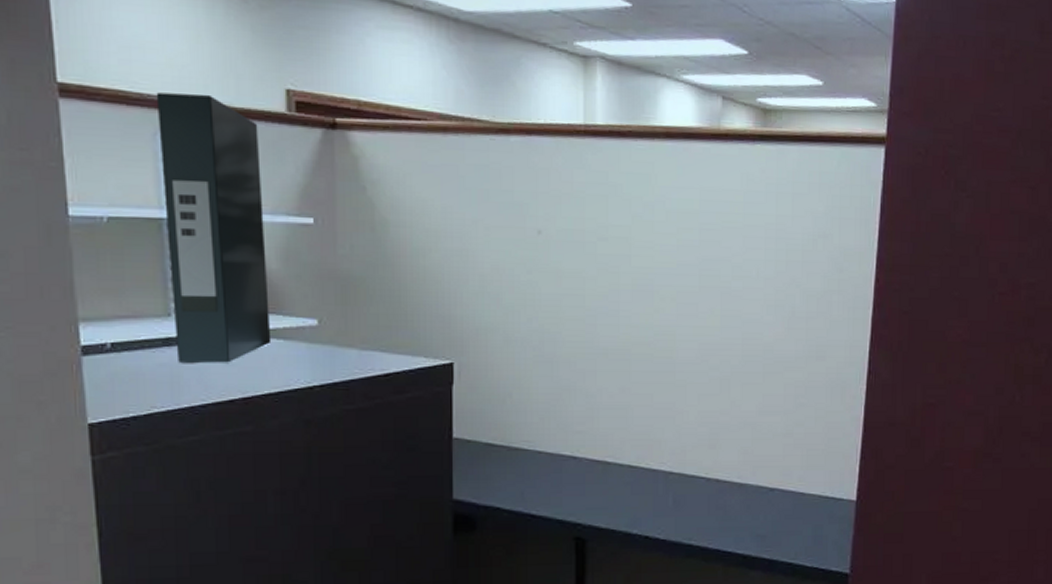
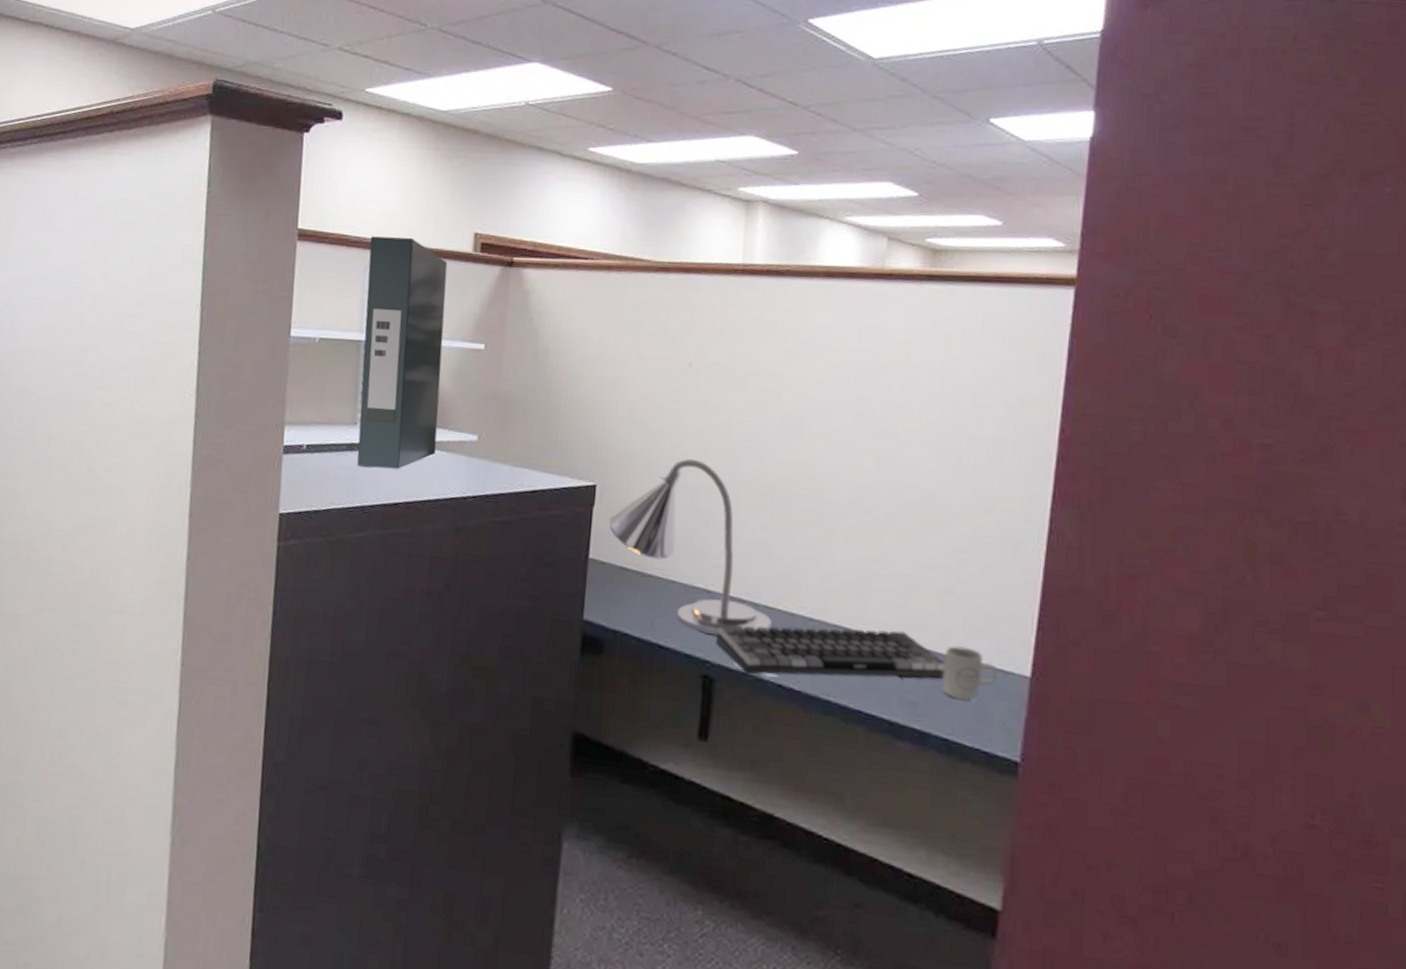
table lamp: none [470,330,636,499] -> present [609,459,772,636]
computer keyboard: none [585,474,787,531] -> present [716,625,945,679]
mug: none [786,481,830,528] -> present [942,645,998,701]

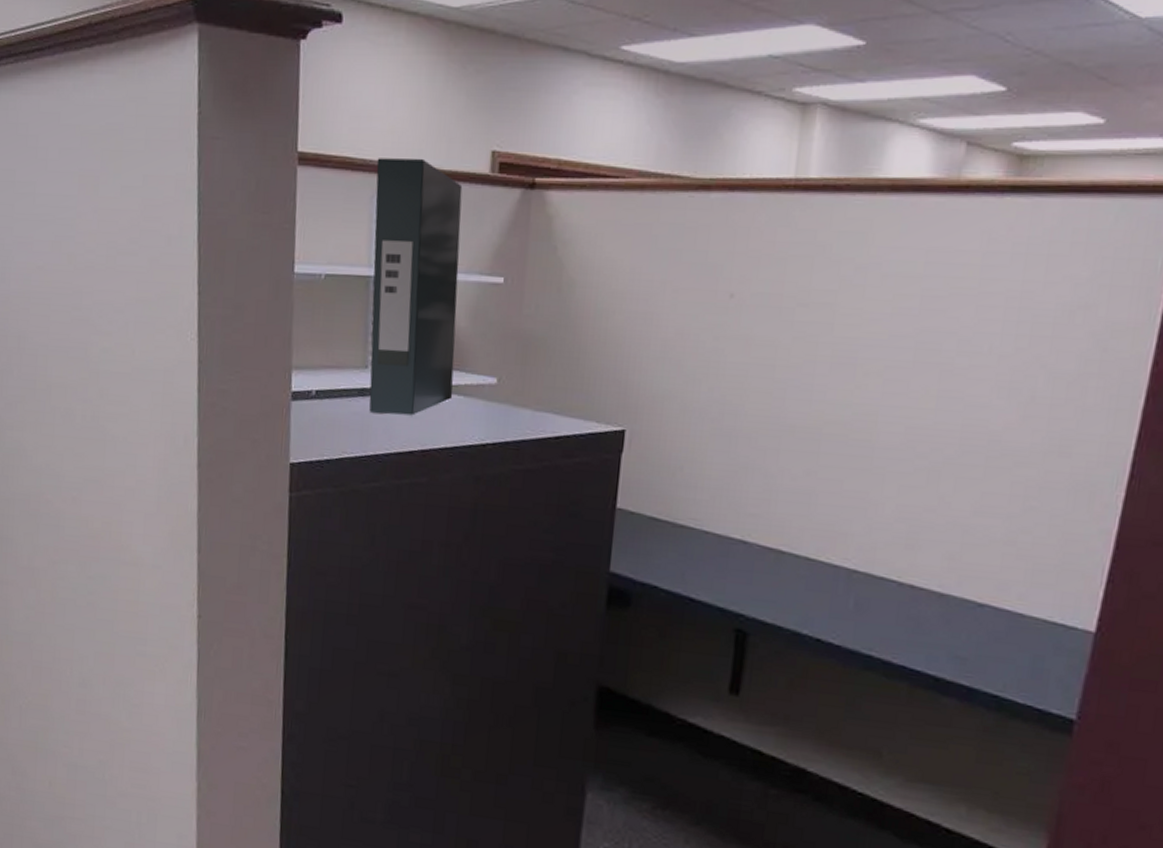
table lamp: present [609,459,772,636] -> none [638,401,813,589]
computer keyboard: present [716,625,945,679] -> none [751,578,1001,634]
mug: present [942,645,998,701] -> none [996,599,1059,657]

